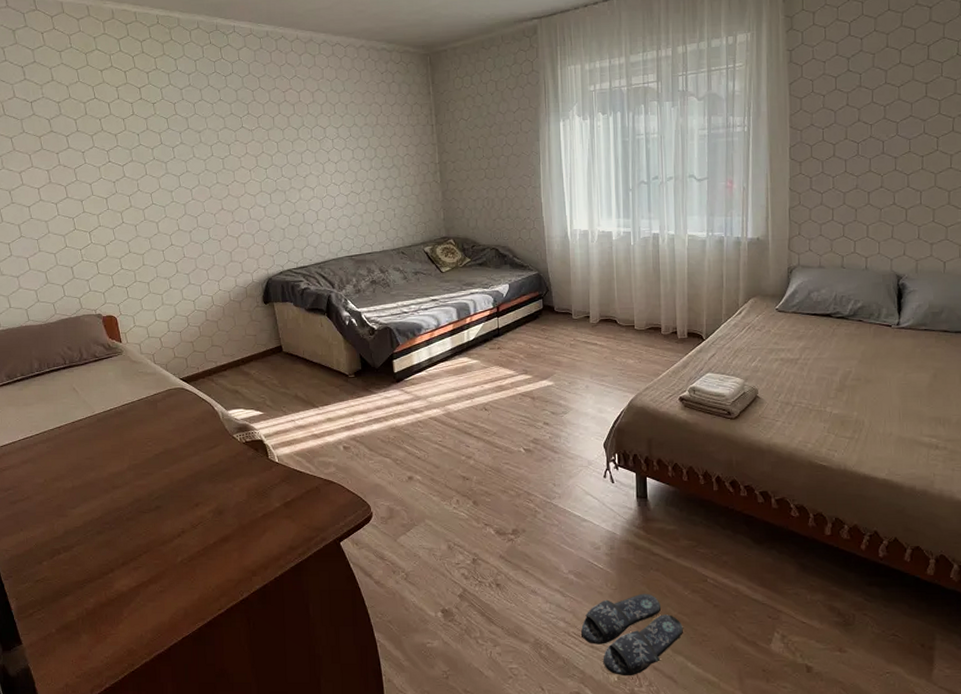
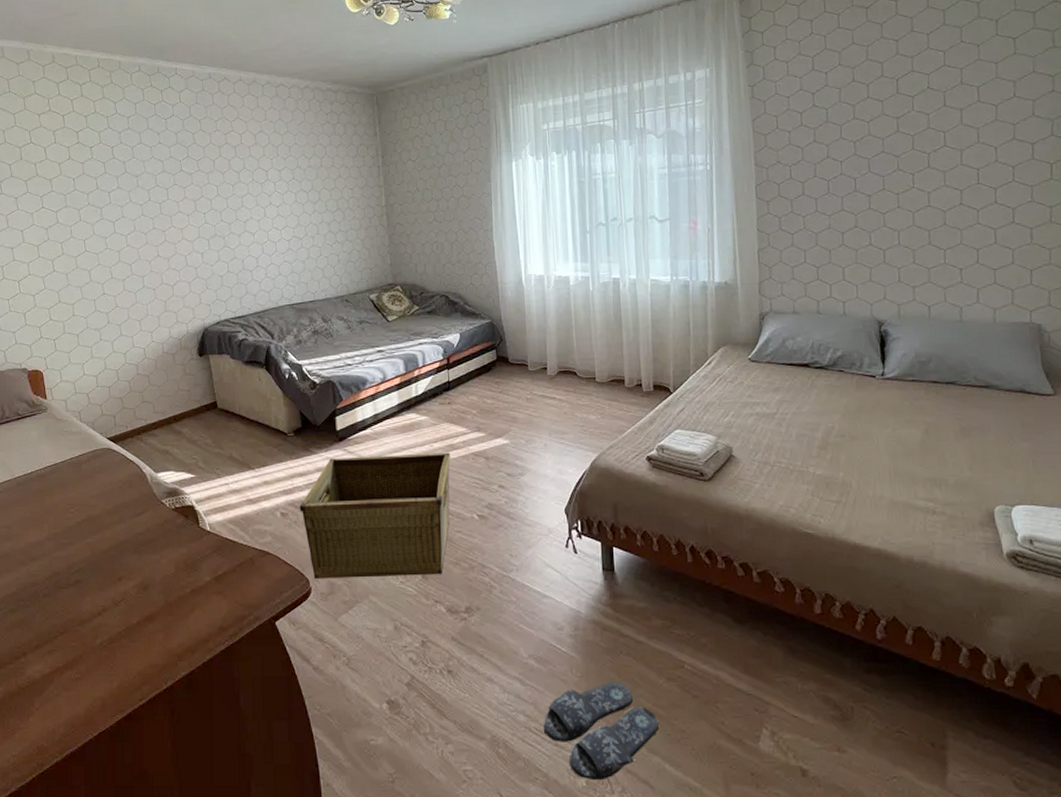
hamper: none [360,393,499,505] -> present [299,452,450,579]

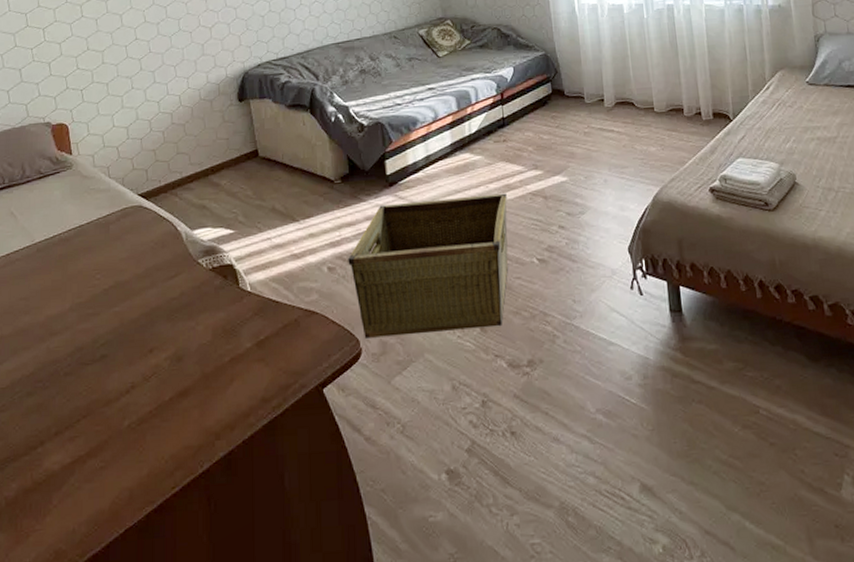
slippers: present [544,681,659,781] -> none [615,433,737,546]

